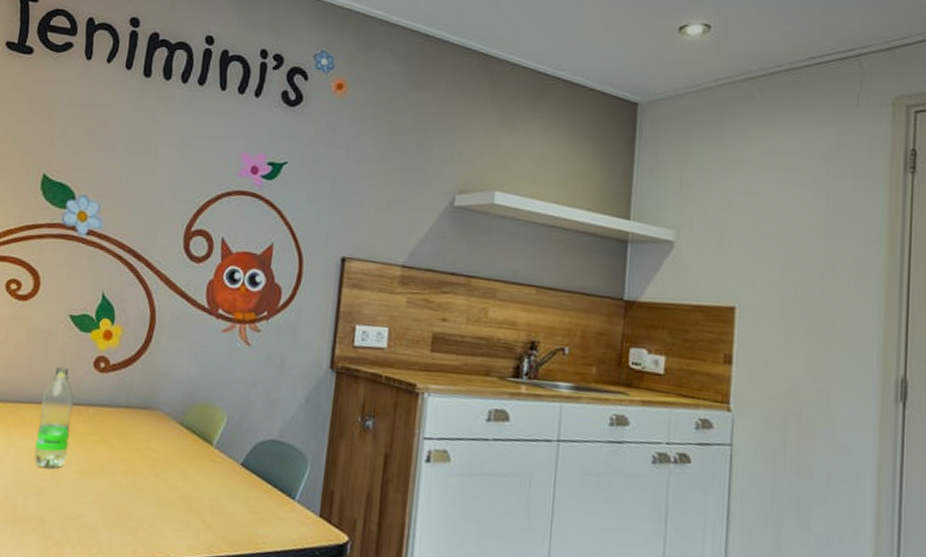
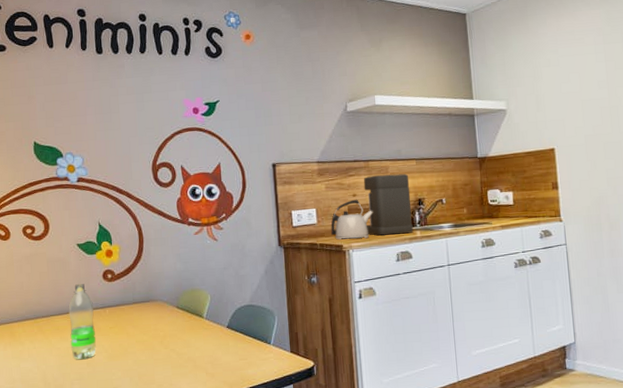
kettle: none [402,325,466,382] -> present [330,199,373,241]
coffee maker: none [453,297,524,386] -> present [363,173,414,236]

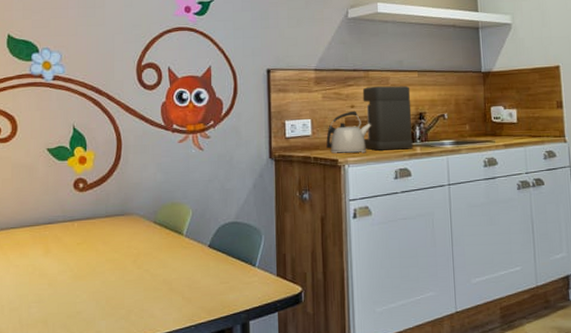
bottle: present [68,284,97,360] -> none [31,193,61,280]

